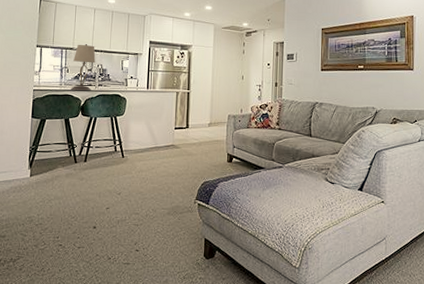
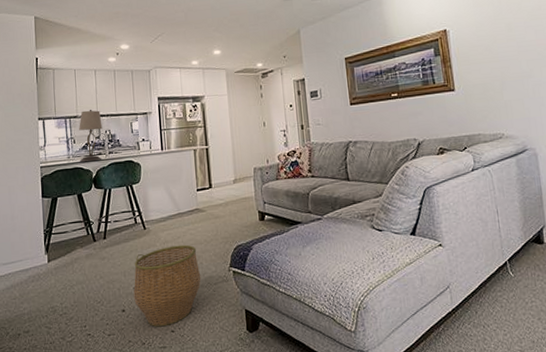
basket: none [105,175,169,246] -> present [133,244,201,327]

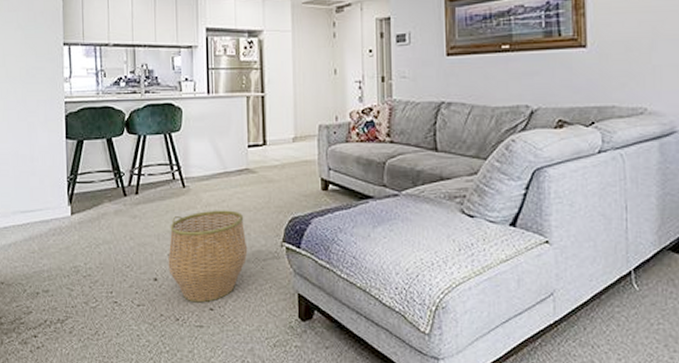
table lamp: present [79,110,102,163] -> none [110,38,138,101]

